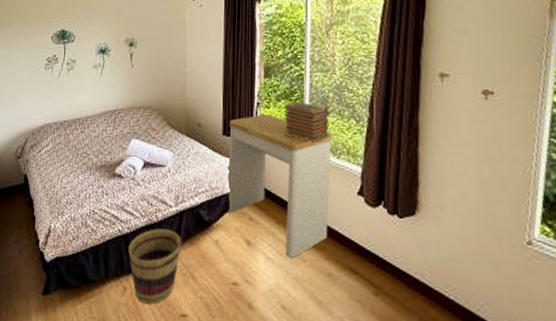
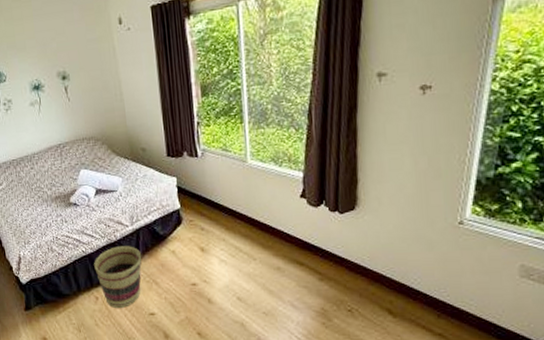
desk: present [228,114,333,258] -> none [172,132,275,258]
book stack: present [283,102,330,143] -> none [223,116,270,154]

